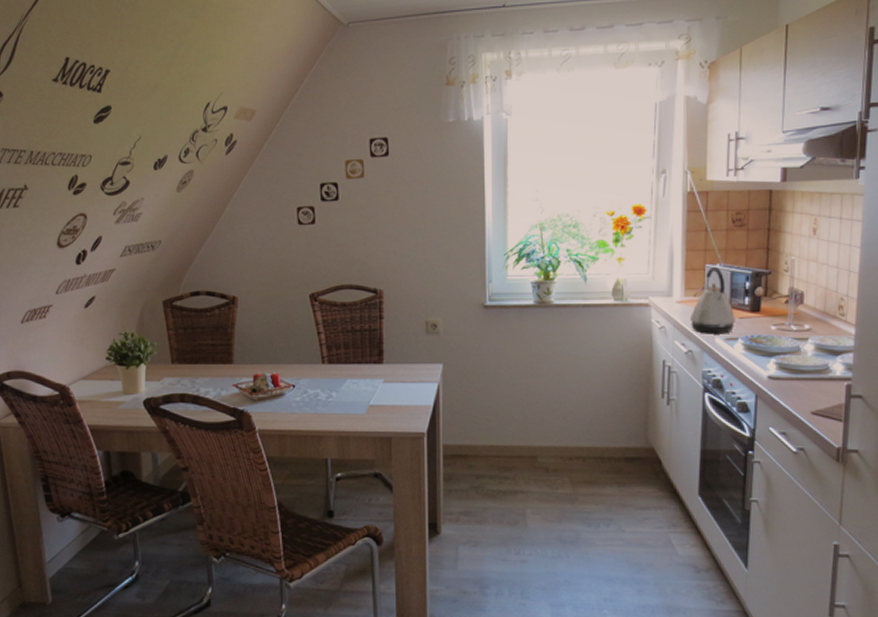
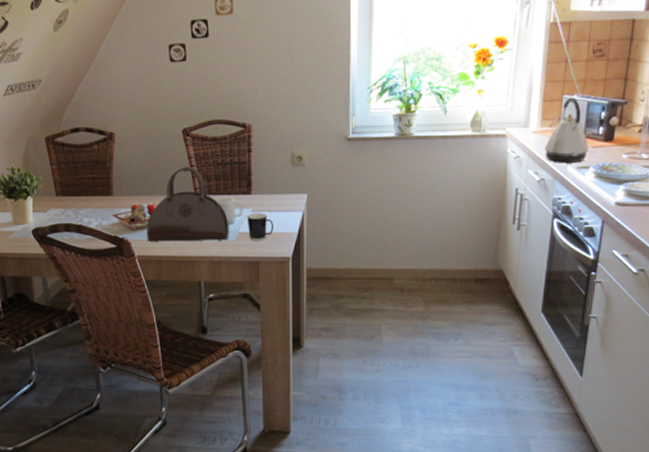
handbag: none [269,332,359,415] -> present [147,166,229,242]
mug: none [342,365,374,396] -> present [213,196,243,224]
mug: none [378,384,406,414] -> present [247,213,273,241]

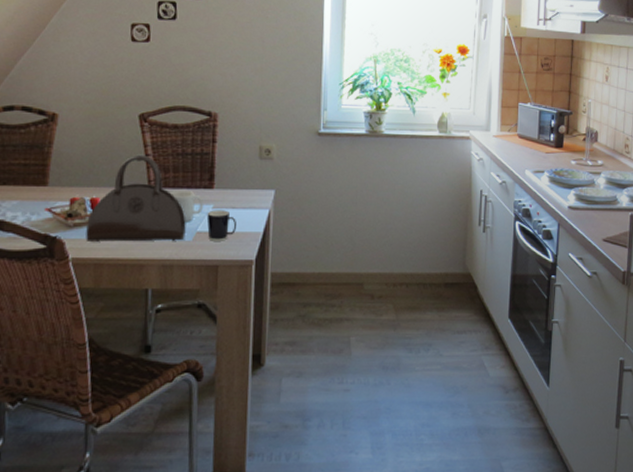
kettle: present [544,97,589,163] -> none [504,105,542,167]

